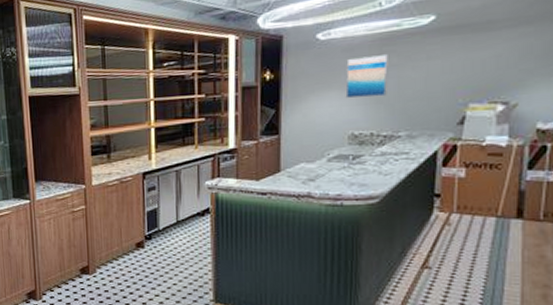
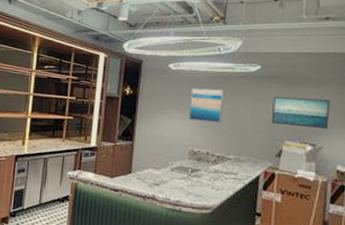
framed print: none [450,43,528,85] -> present [271,97,330,129]

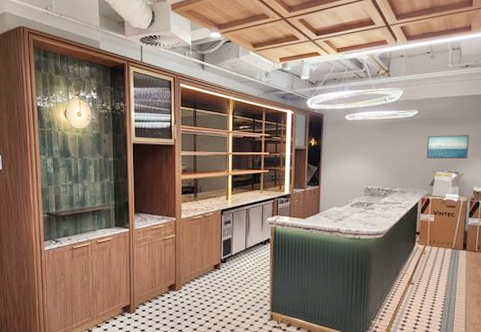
wall art: present [188,88,223,124] -> none [363,134,389,163]

